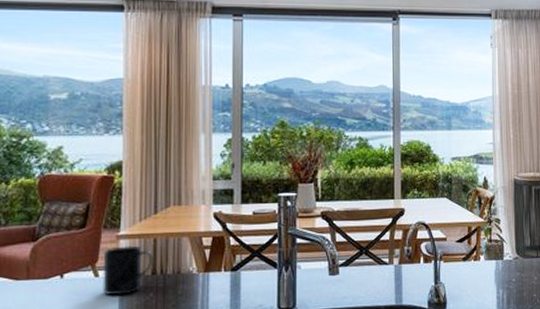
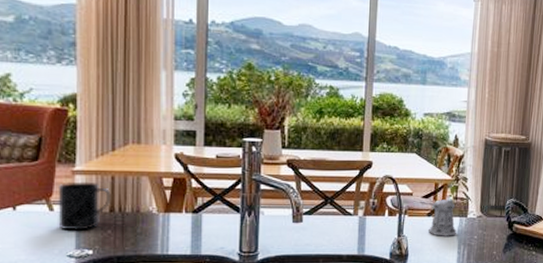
pepper shaker: none [454,242,494,281] -> present [419,200,457,236]

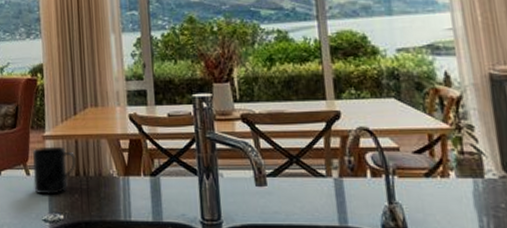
pepper shaker: present [419,200,457,236] -> none [411,155,472,204]

